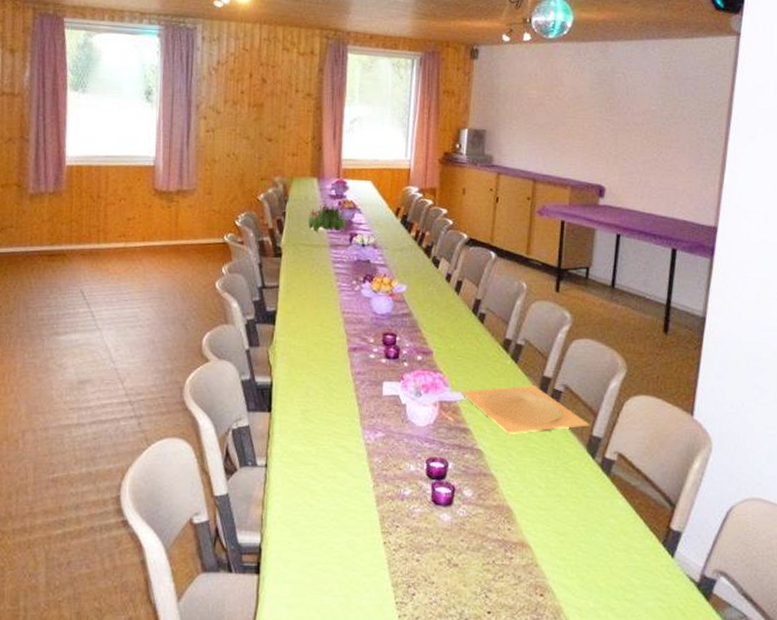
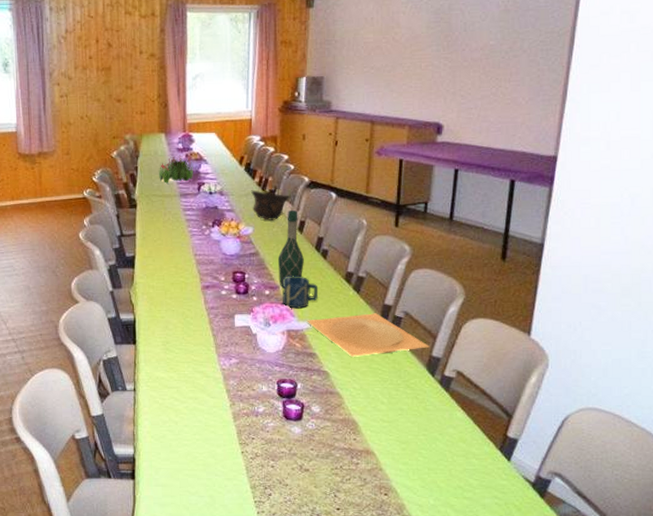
bowl: none [407,244,448,279] -> present [251,190,291,220]
wine bottle: none [432,269,460,353] -> present [278,210,304,287]
cup: none [436,340,474,378] -> present [282,276,319,309]

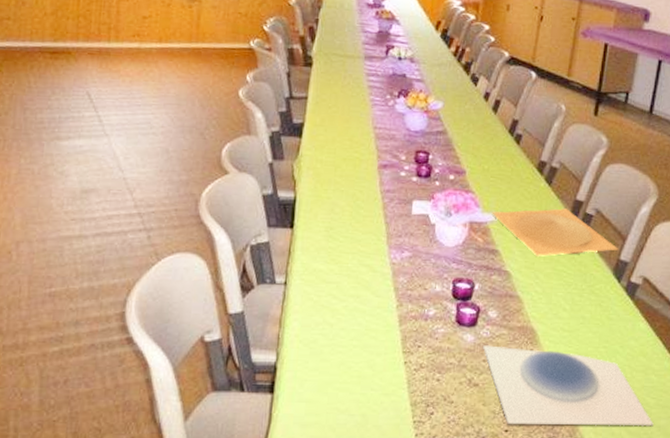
flower arrangement: present [158,155,194,184] -> none [341,11,384,43]
bowl: present [251,190,291,220] -> none [445,60,488,96]
wine bottle: present [278,210,304,287] -> none [466,87,496,173]
cup: present [282,276,319,309] -> none [468,160,508,199]
plate: none [309,436,478,505] -> present [482,345,654,427]

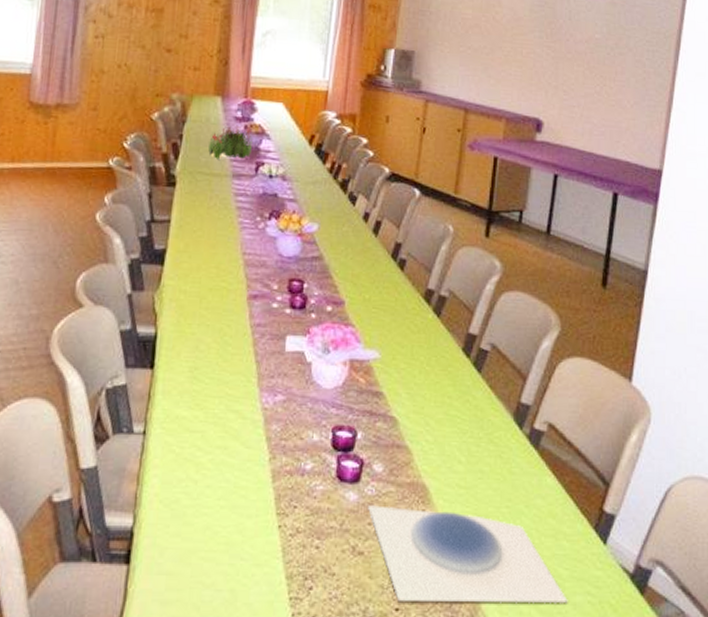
flower arrangement: none [341,11,384,43] -> present [207,125,254,160]
plate: present [492,208,618,256] -> none [374,343,518,399]

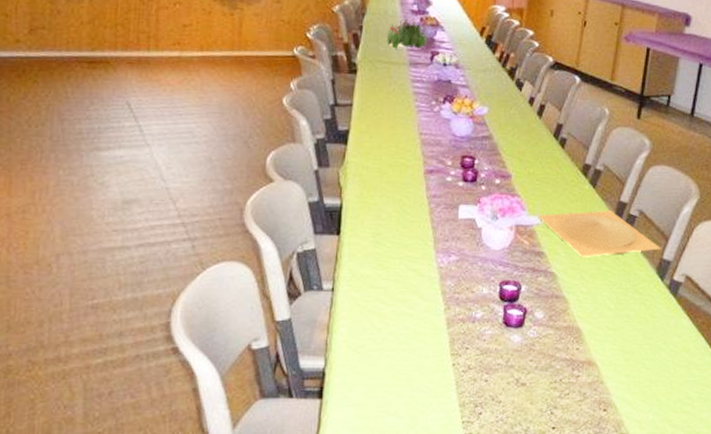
plate: present [367,505,568,604] -> none [529,345,696,421]
plate: none [374,343,518,399] -> present [537,210,661,257]

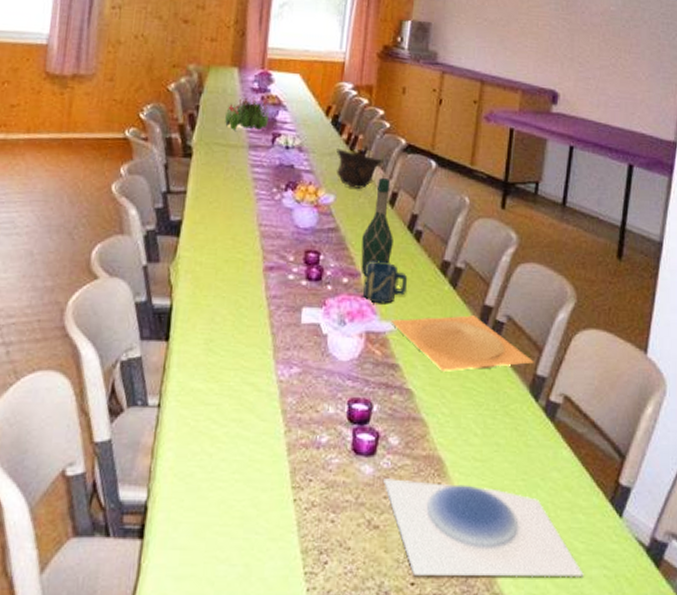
bowl: none [490,65,533,101] -> present [336,148,383,189]
wine bottle: none [512,92,541,177] -> present [361,178,393,275]
cup: none [514,164,553,202] -> present [363,261,408,304]
plate: none [529,345,696,421] -> present [382,478,584,578]

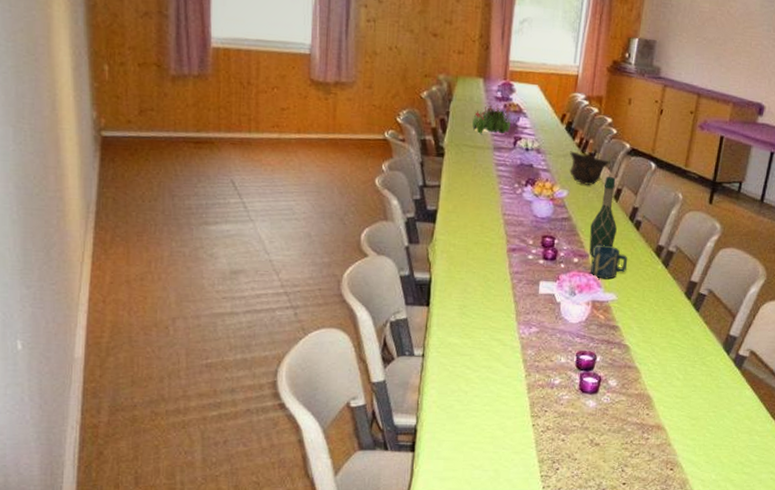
plate: present [382,478,584,578] -> none [603,410,756,480]
plate: present [390,315,534,371] -> none [612,289,728,332]

